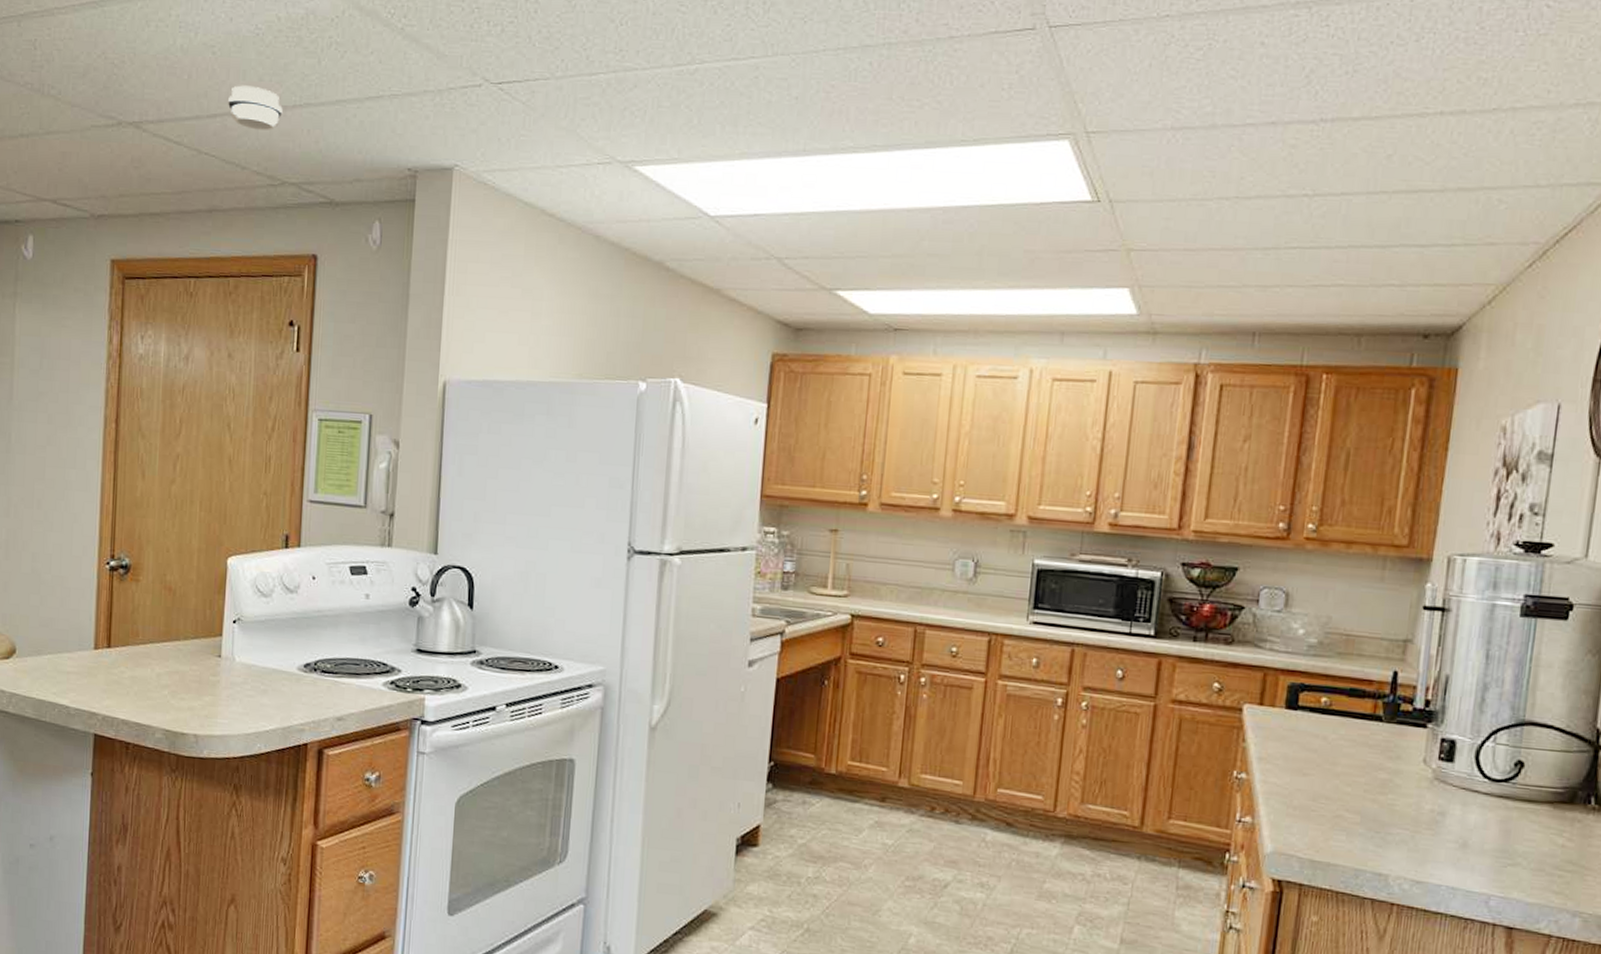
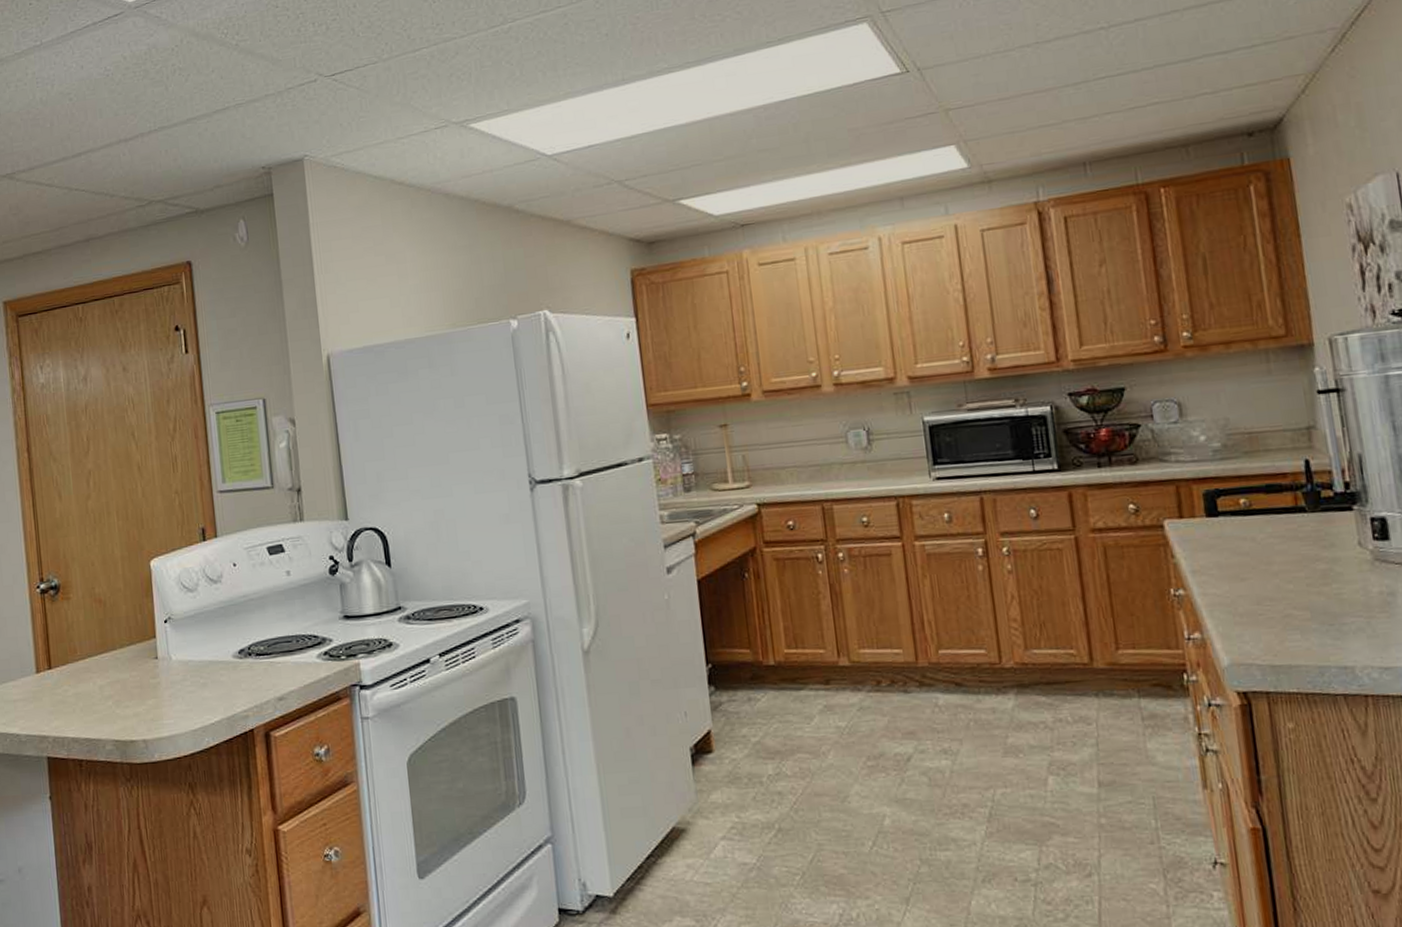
smoke detector: present [227,85,283,130] -> none [88,121,140,160]

